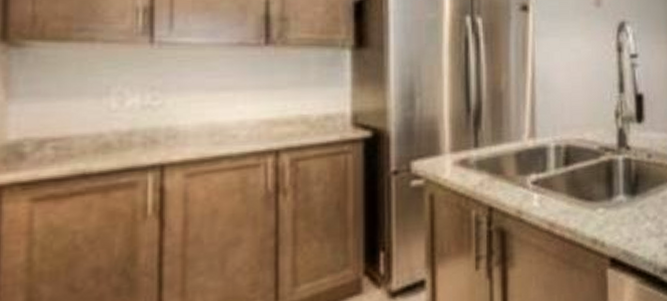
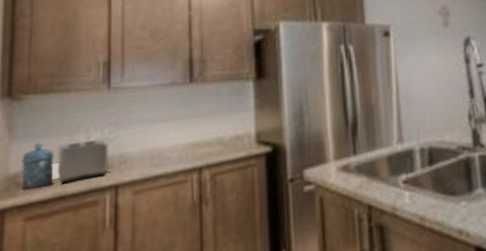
canister: none [24,104,73,162] -> present [21,142,54,189]
toaster: none [77,105,151,159] -> present [56,139,108,184]

